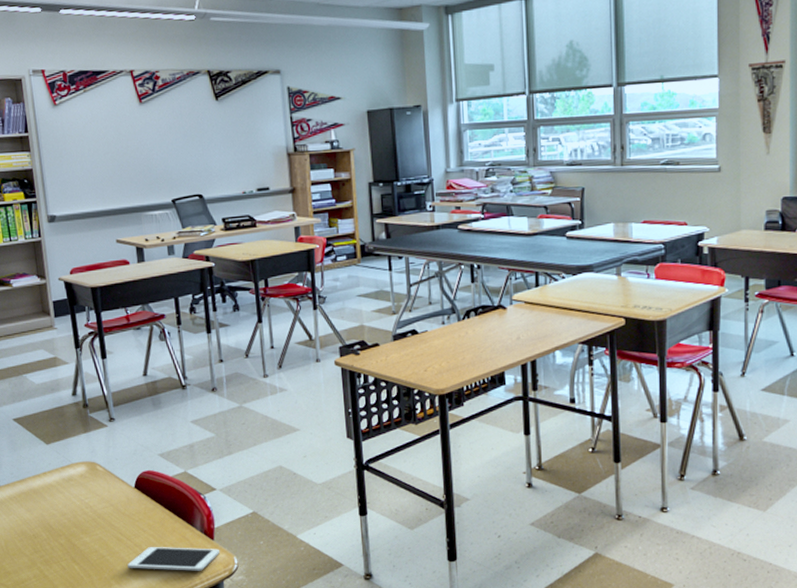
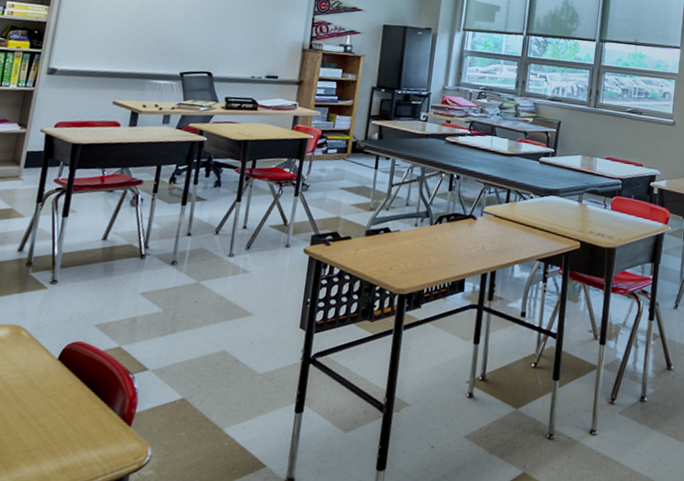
cell phone: present [127,547,220,571] -> none [23,429,135,461]

